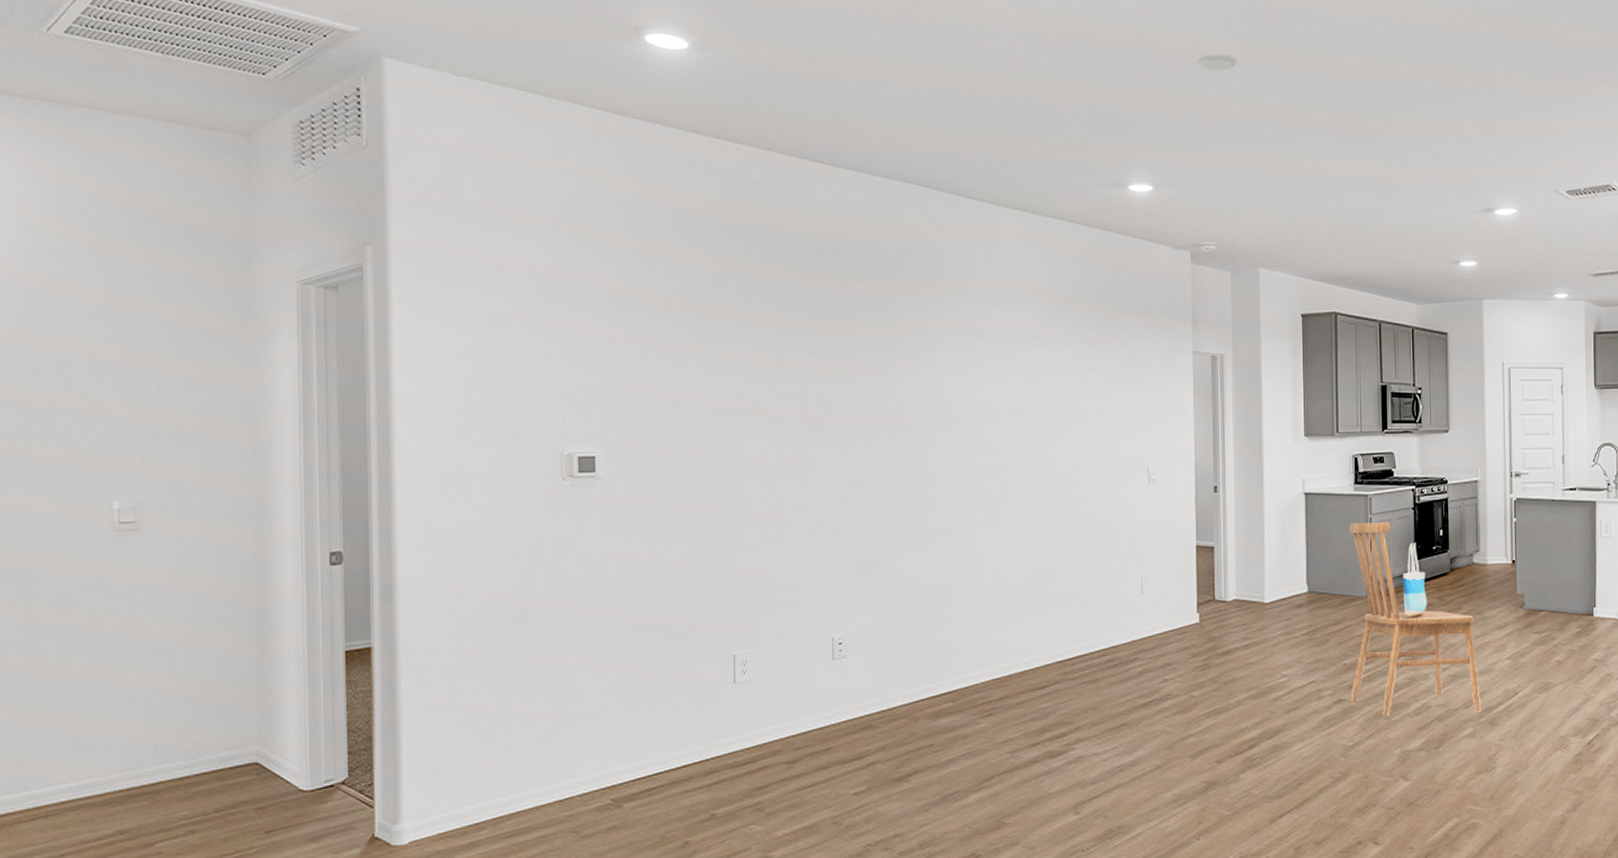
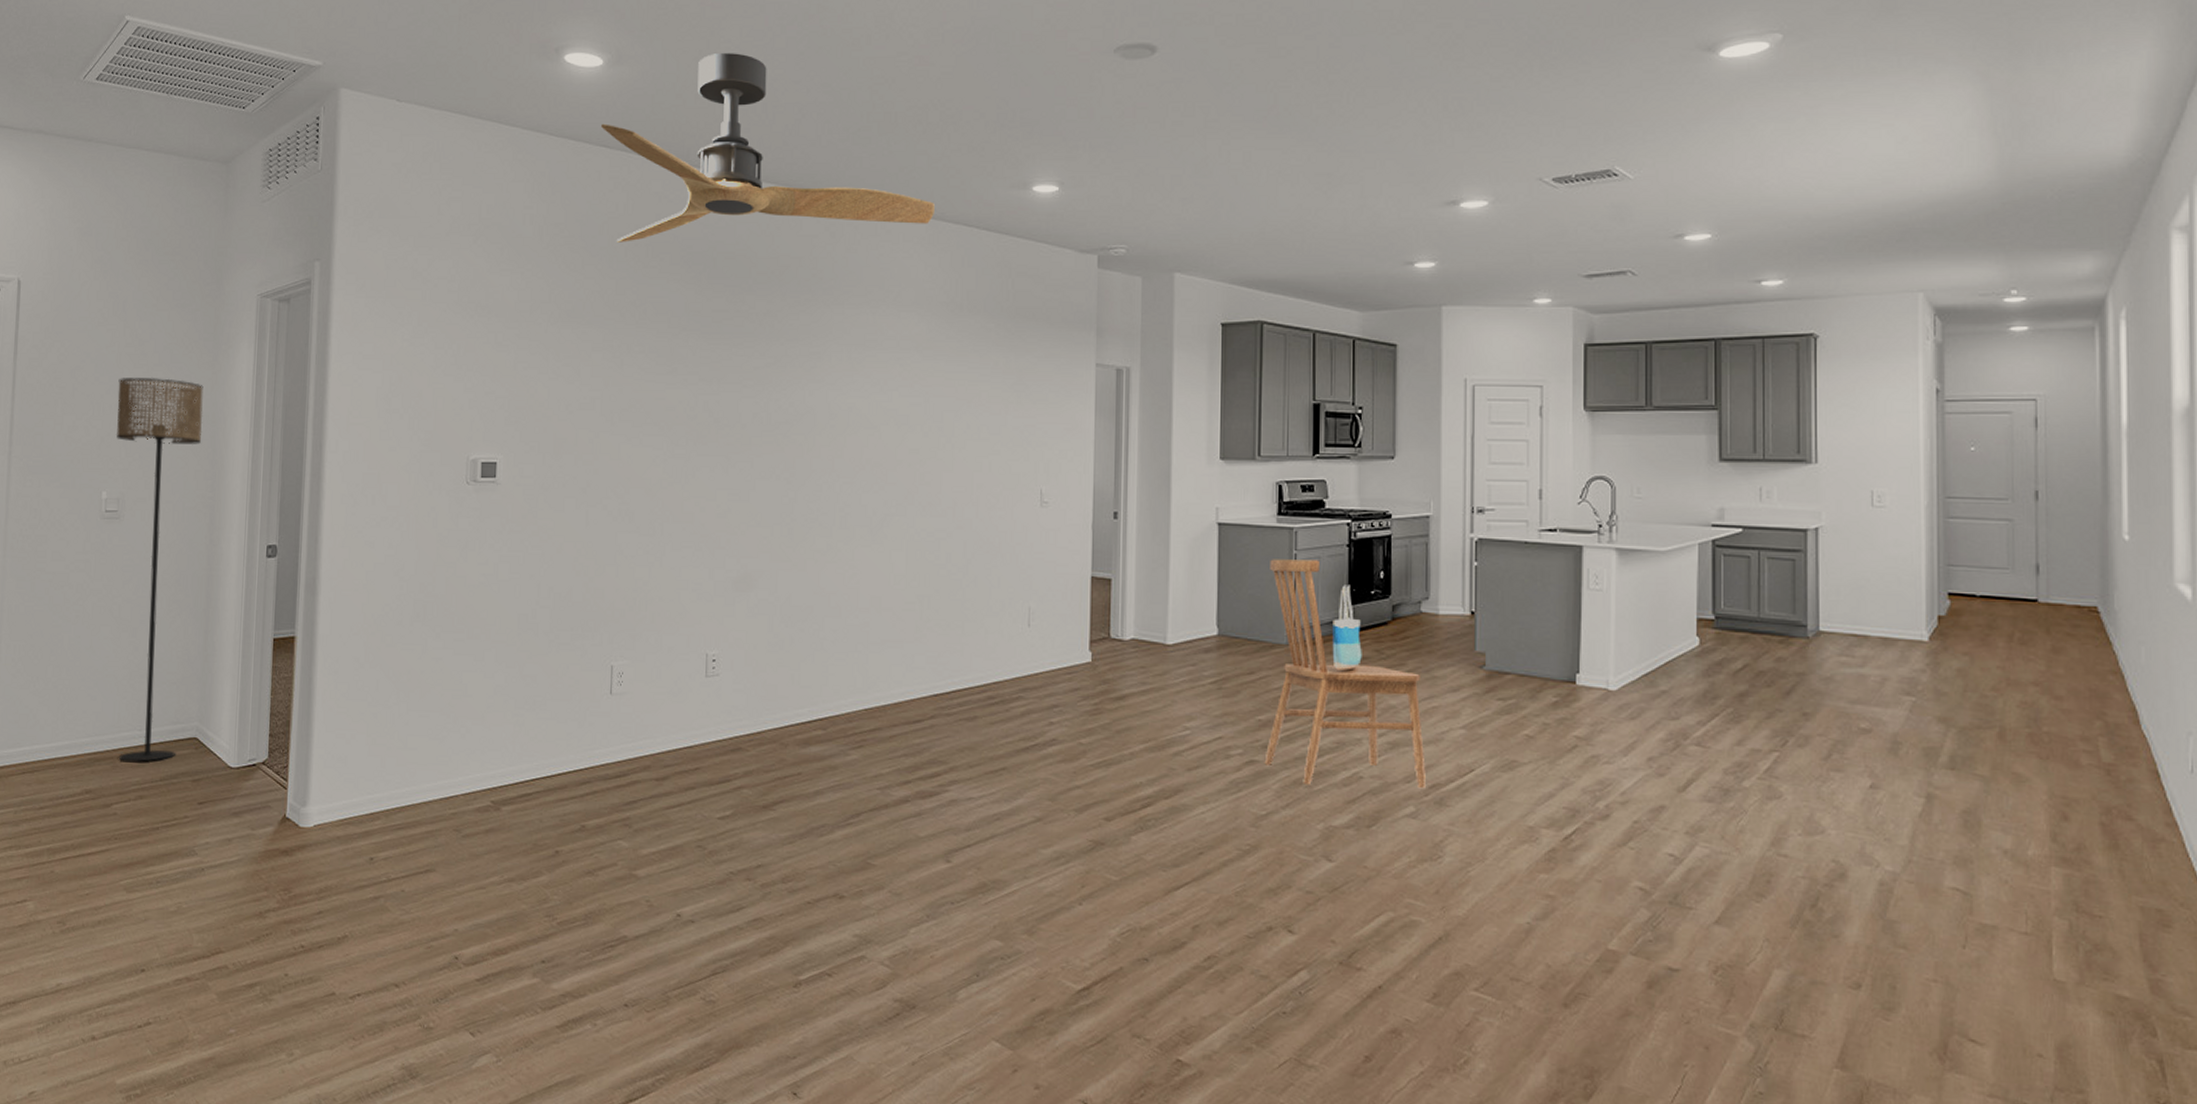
floor lamp: none [124,373,239,795] -> present [116,378,203,762]
ceiling fan: none [690,42,1037,231] -> present [601,53,935,242]

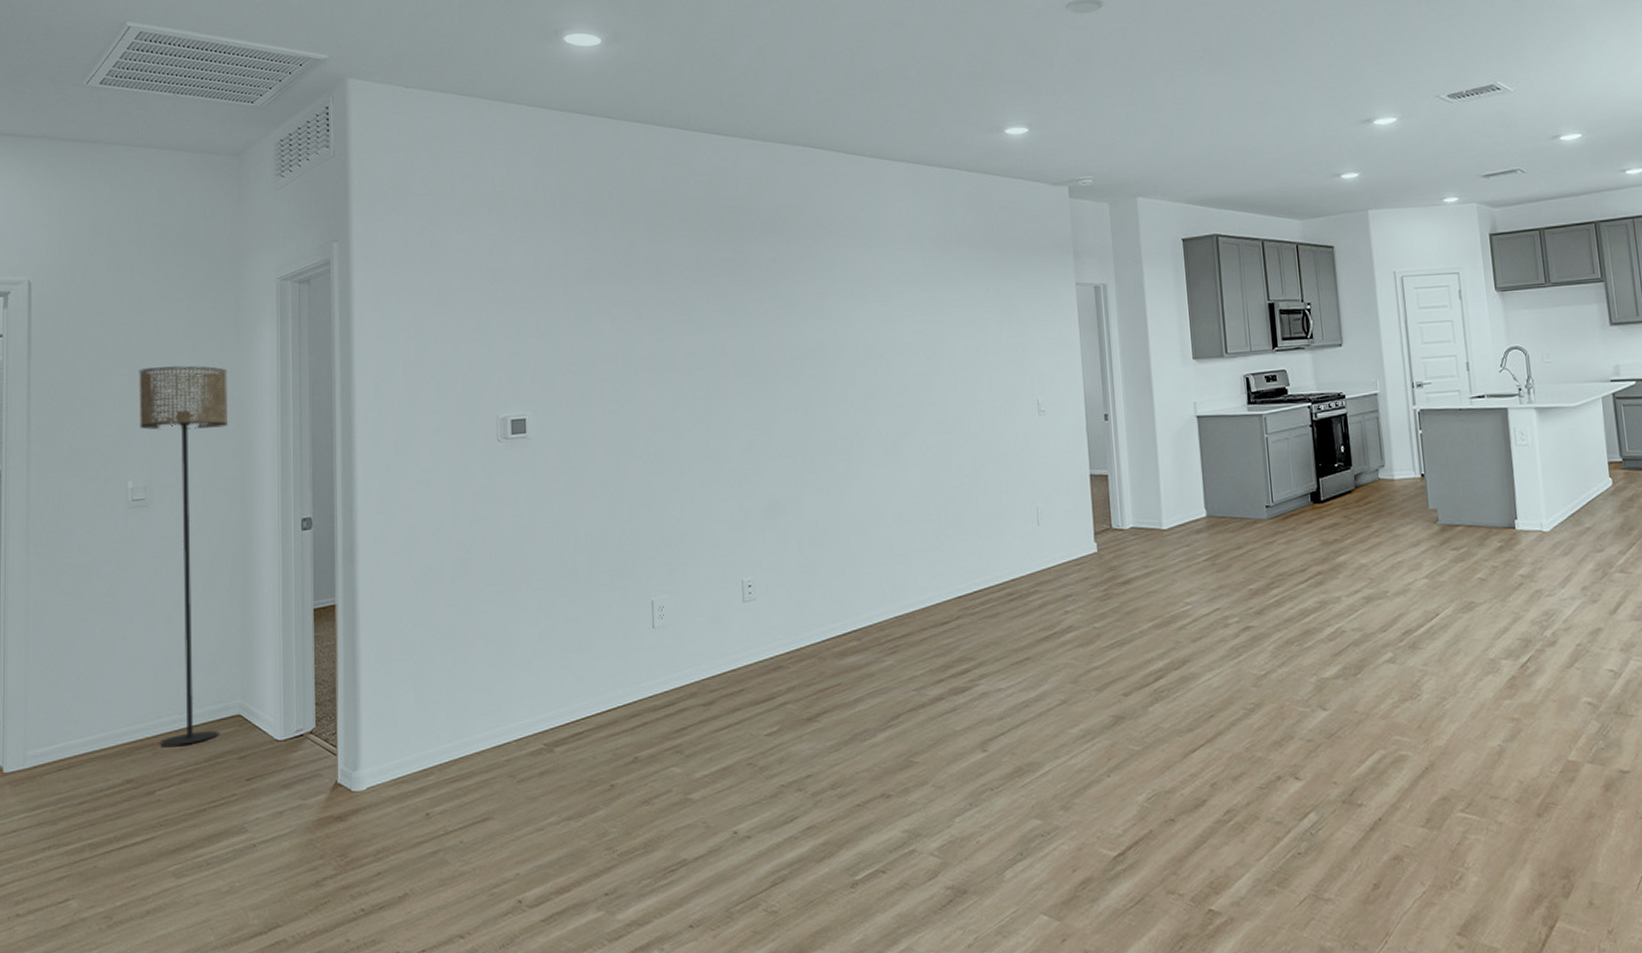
ceiling fan: present [601,53,935,242] -> none [604,26,919,205]
dining chair: present [1264,559,1426,789] -> none [1245,441,1400,644]
tote bag: present [1332,585,1362,670] -> none [1305,460,1333,538]

